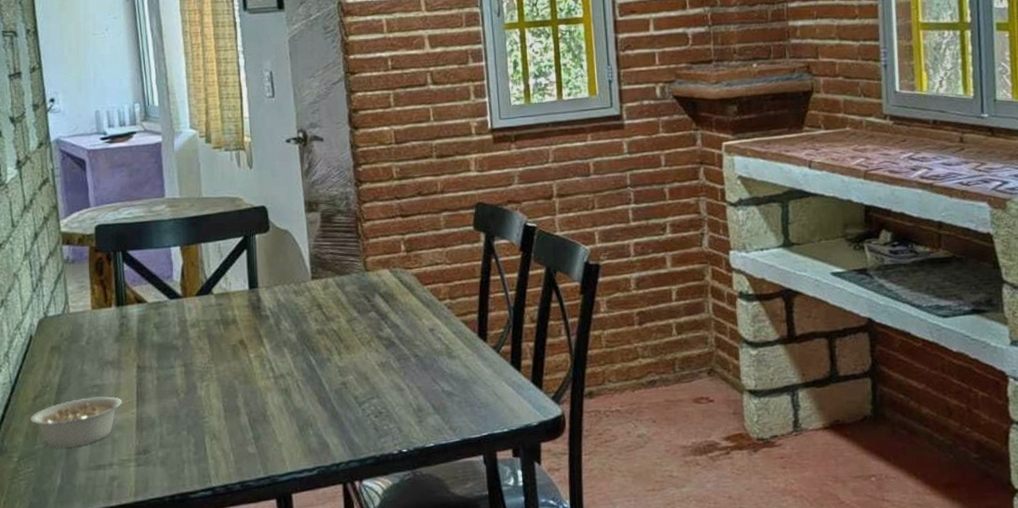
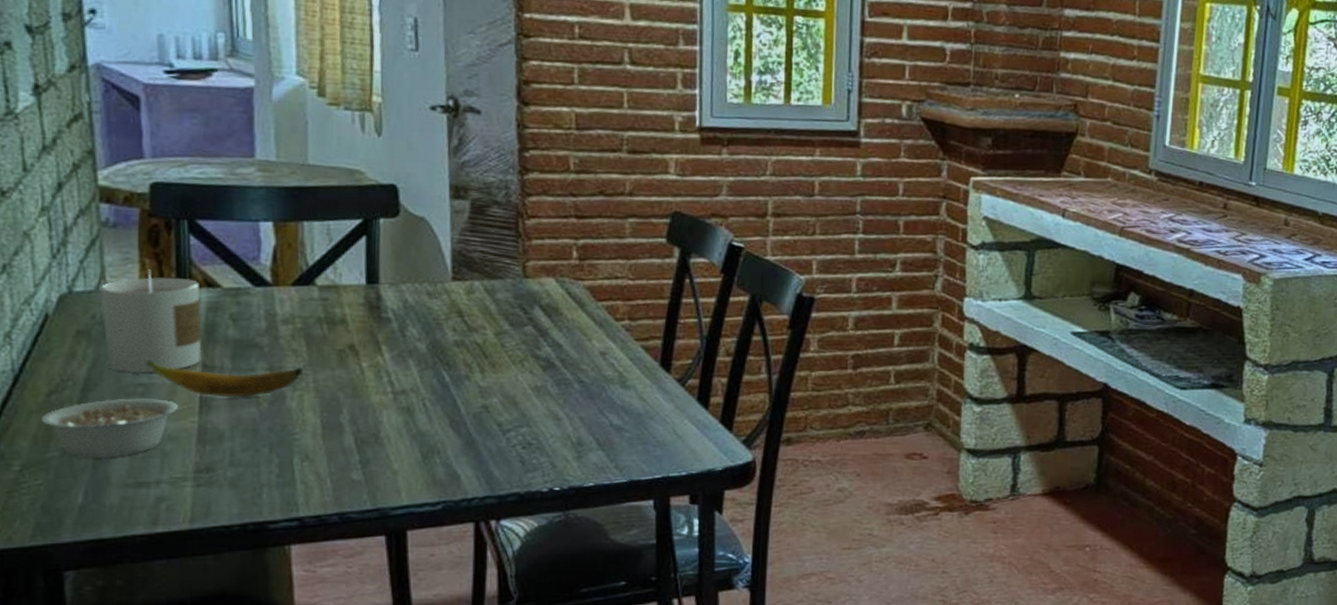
candle: none [65,293,136,378] -> present [99,269,202,374]
banana: none [98,363,208,391] -> present [146,361,304,398]

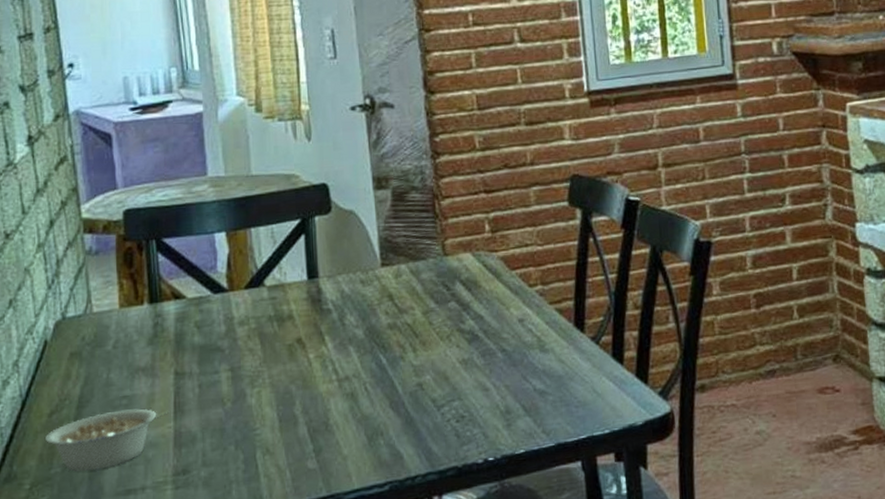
candle: present [99,269,202,374] -> none [87,289,174,388]
banana: present [146,361,304,398] -> none [128,366,260,402]

